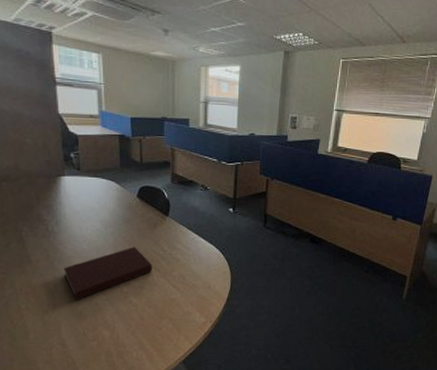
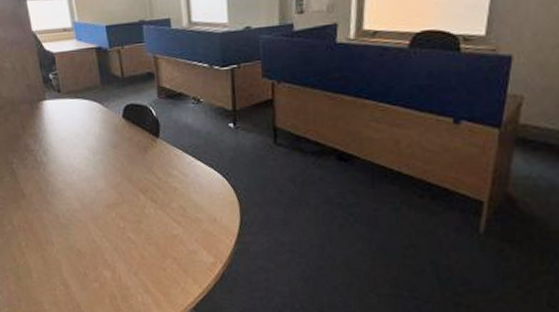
notebook: present [63,246,153,301] -> none [56,175,149,238]

